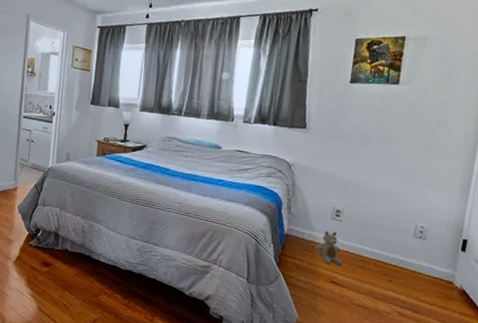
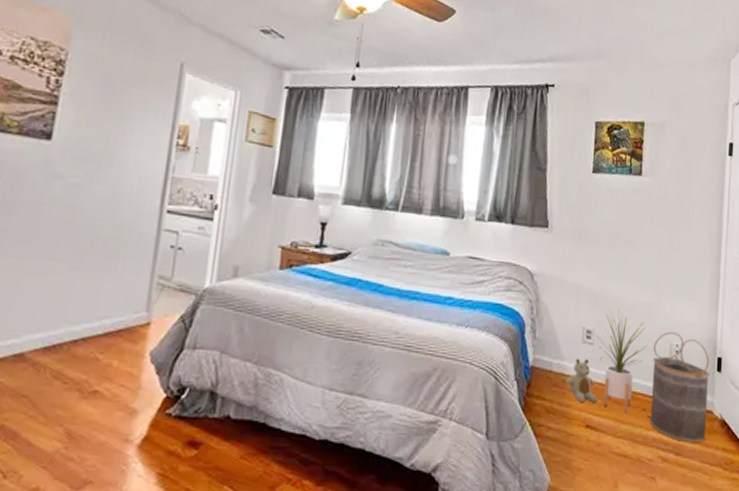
house plant: none [345,194,393,277] -> present [596,308,648,414]
basket: none [389,215,454,306] -> present [649,332,710,444]

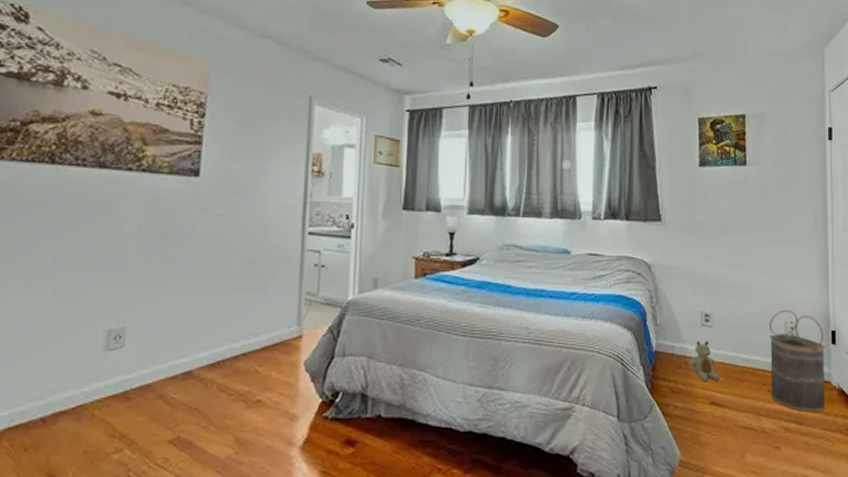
house plant: present [596,308,648,414] -> none [714,292,764,390]

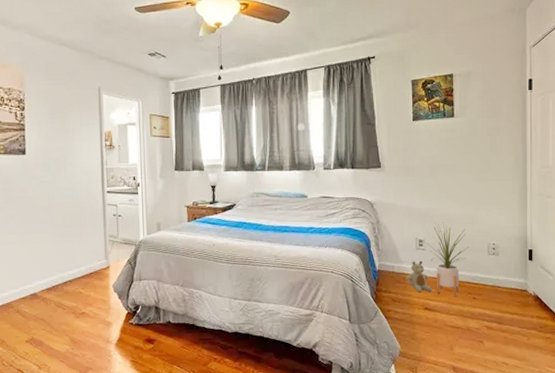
house plant: none [714,292,764,390] -> present [427,222,469,298]
basket: present [769,310,827,413] -> none [473,234,524,315]

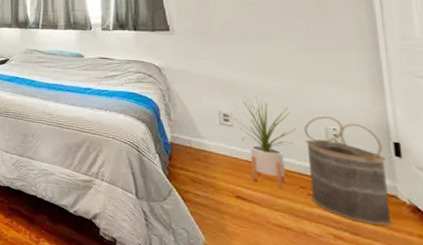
stuffed bear: present [405,261,433,293] -> none [207,138,247,178]
basket: none [473,234,524,315] -> present [303,116,395,226]

